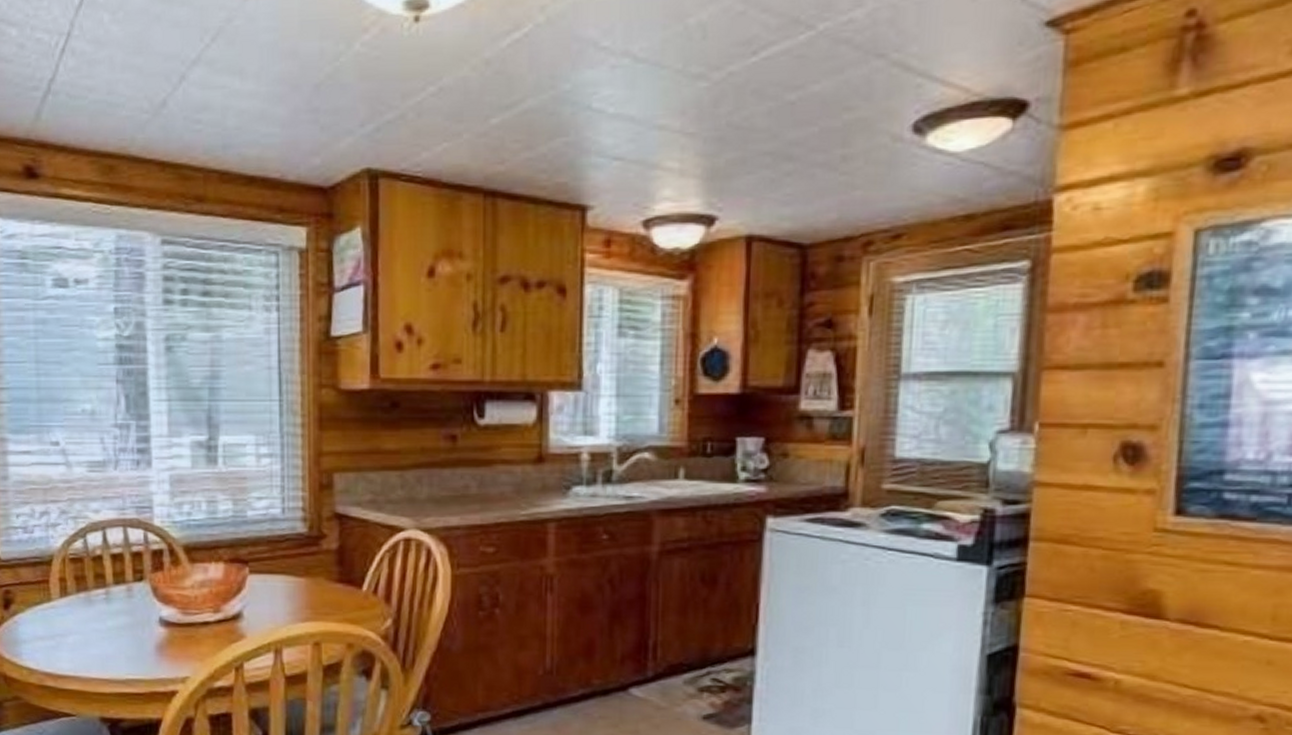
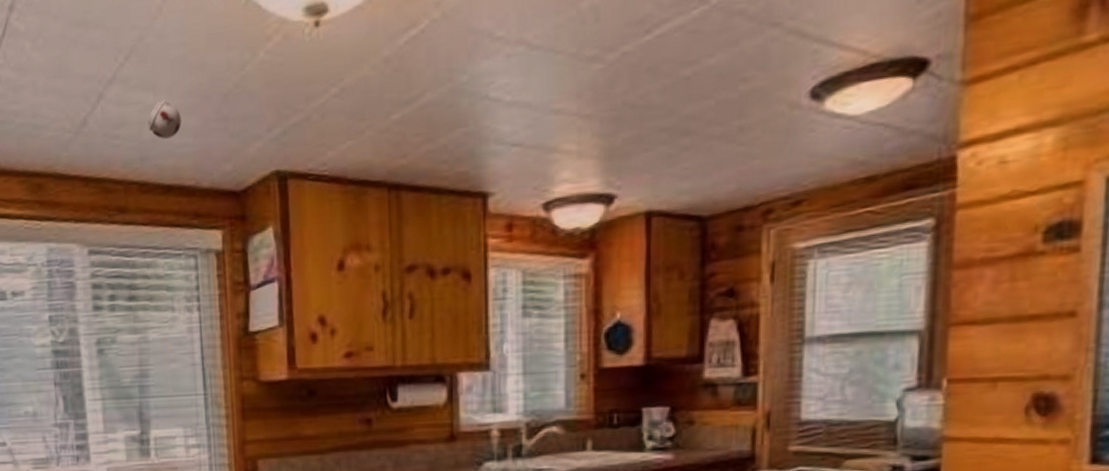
smoke detector: none [233,86,269,127] -> present [148,100,182,139]

